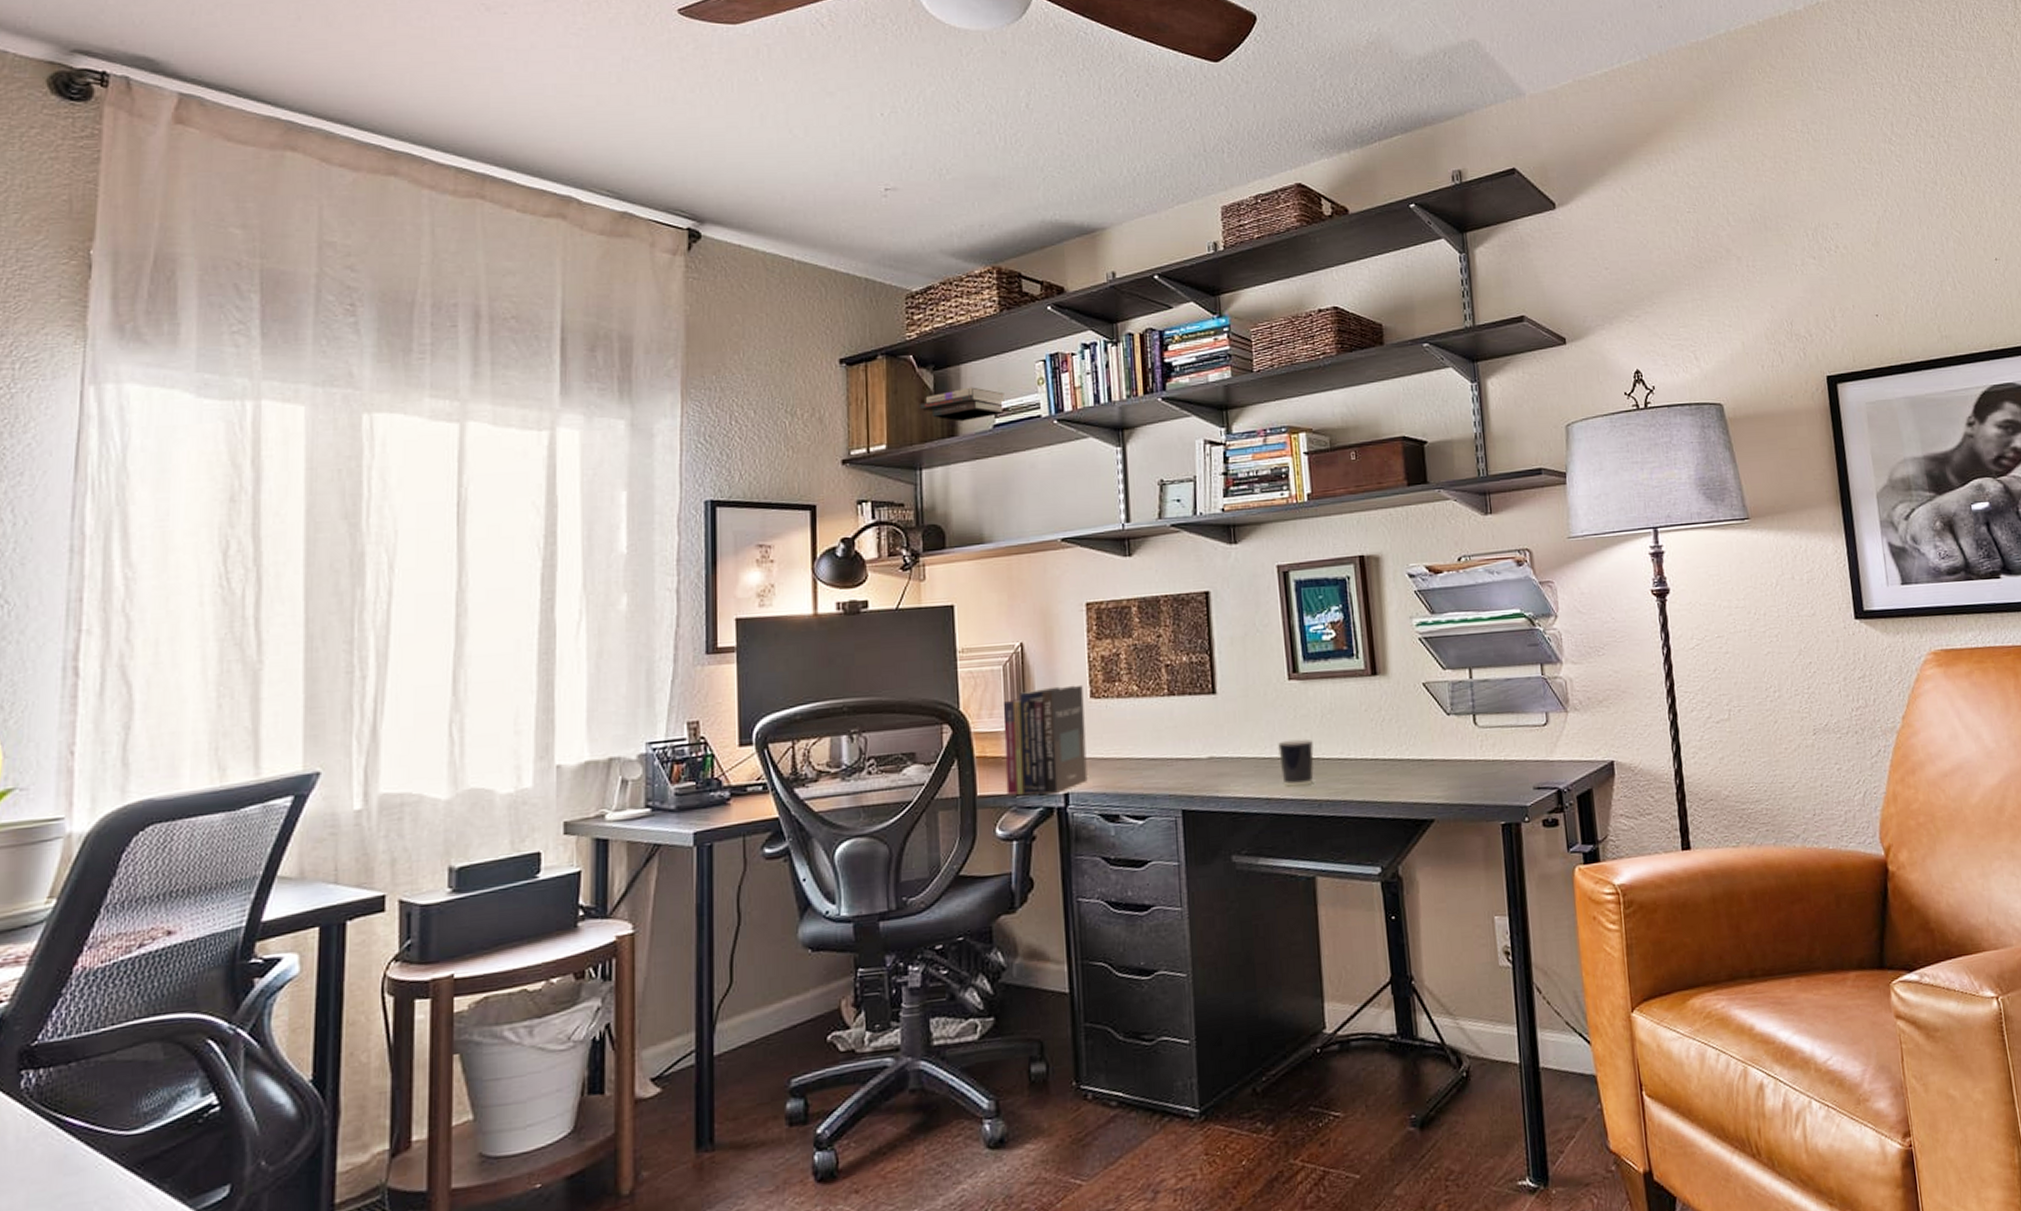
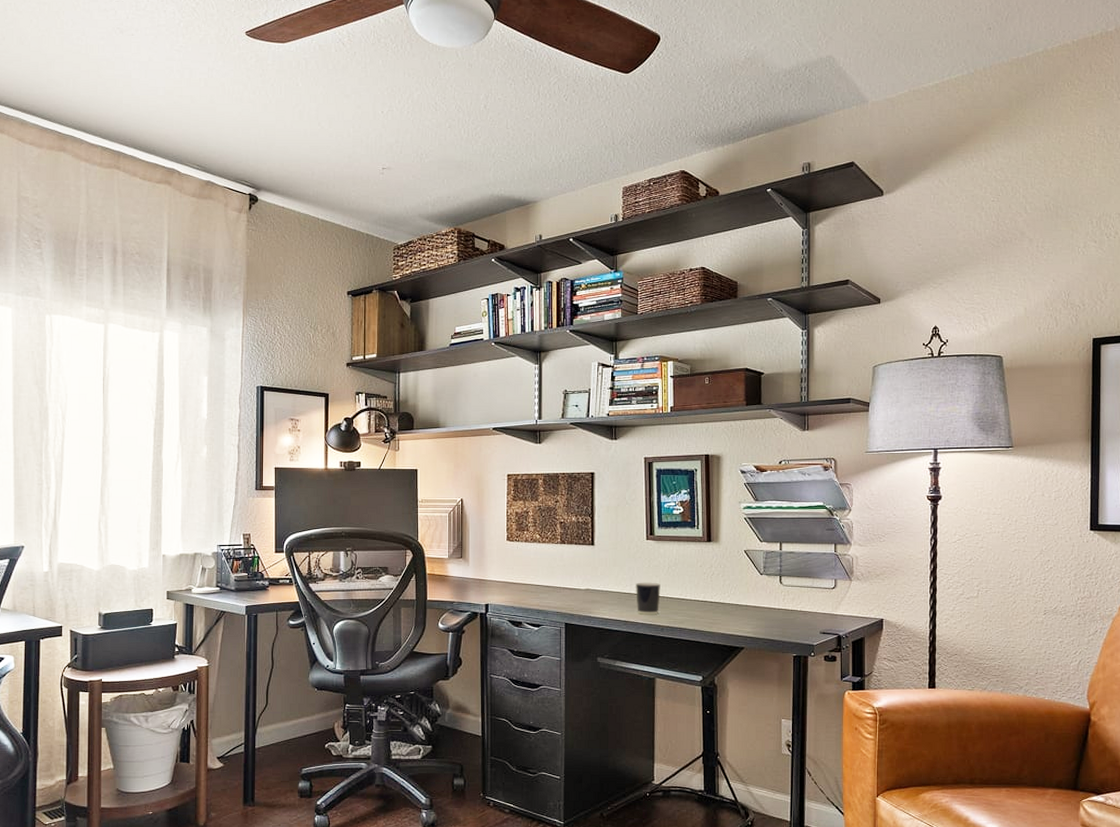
books: present [919,387,1005,422] -> none [400,316,459,340]
books: present [1002,684,1088,795] -> none [447,531,502,603]

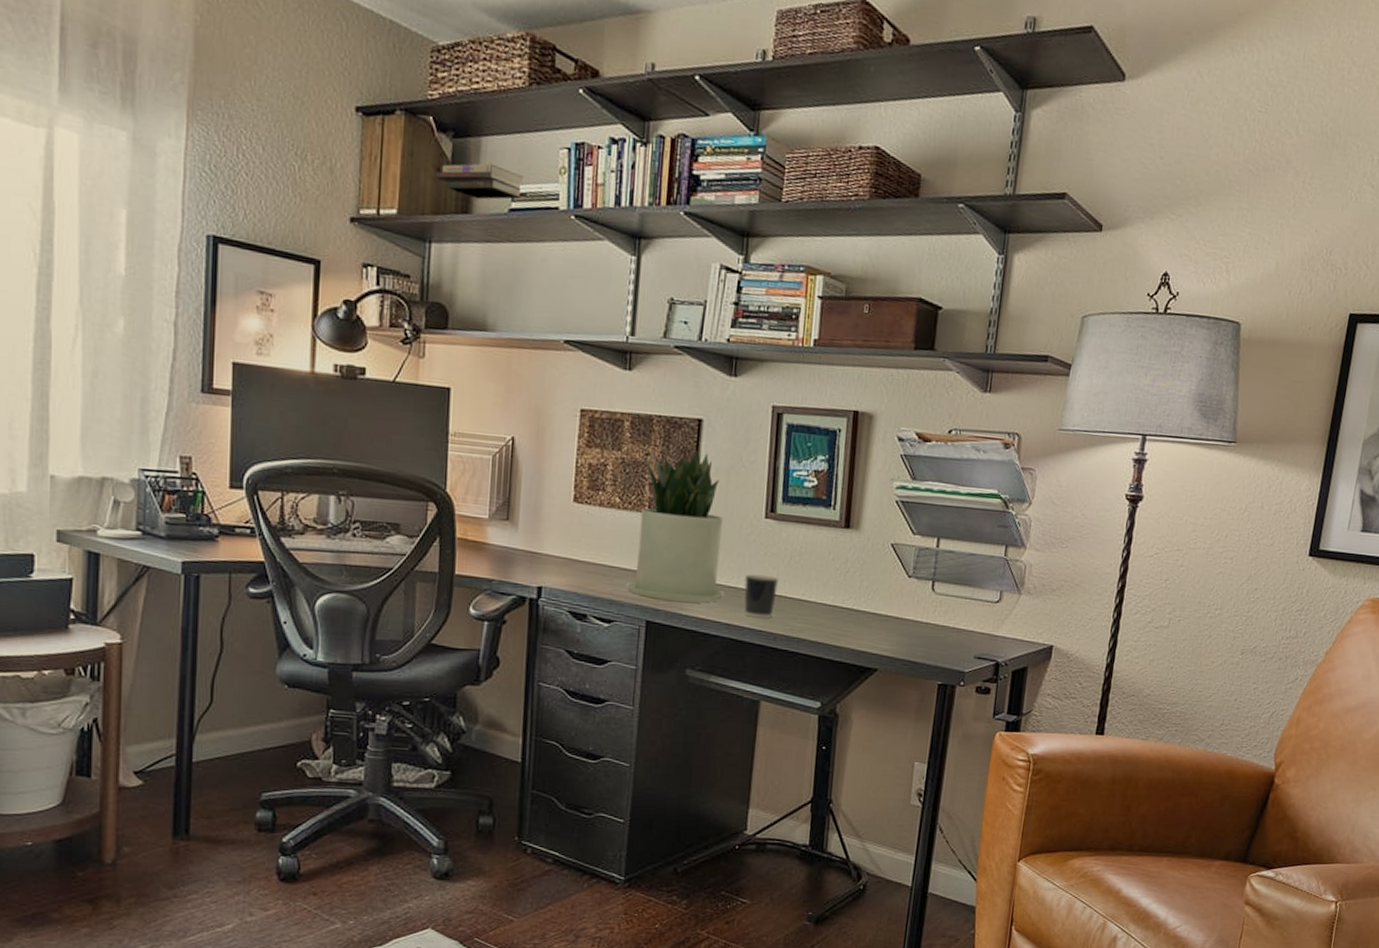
books: none [400,316,459,340] -> present [434,163,524,200]
planter: none [548,495,622,608] -> present [625,447,725,604]

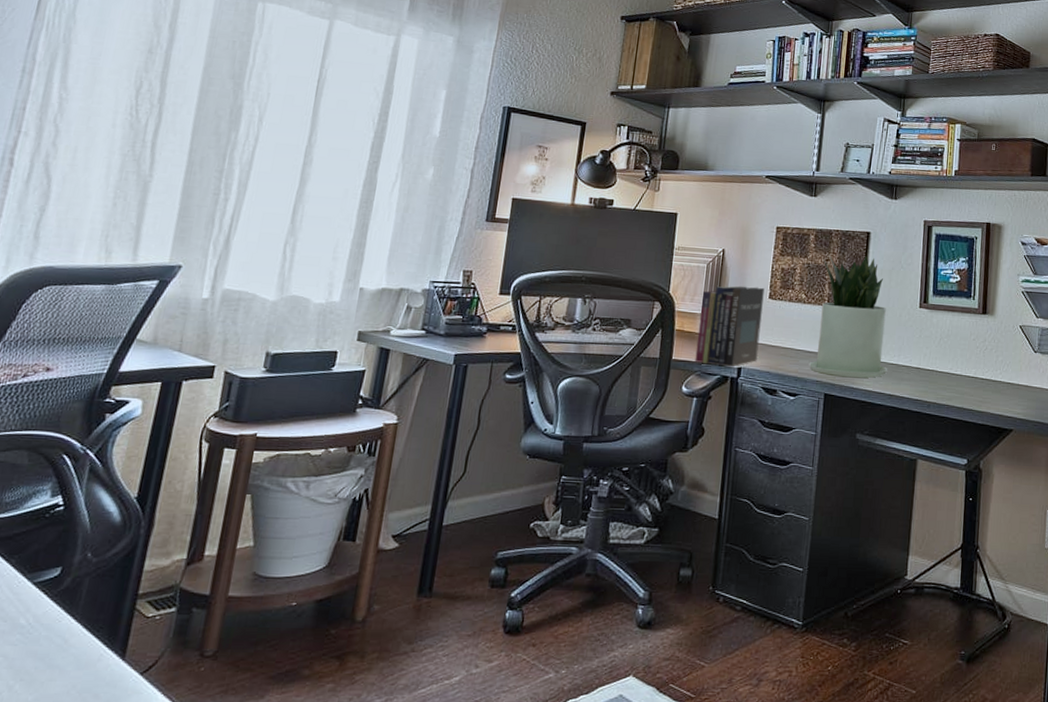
books: present [434,163,524,200] -> none [675,52,740,77]
books: none [483,484,568,585] -> present [695,285,765,366]
mug: present [744,574,778,620] -> none [903,353,931,390]

